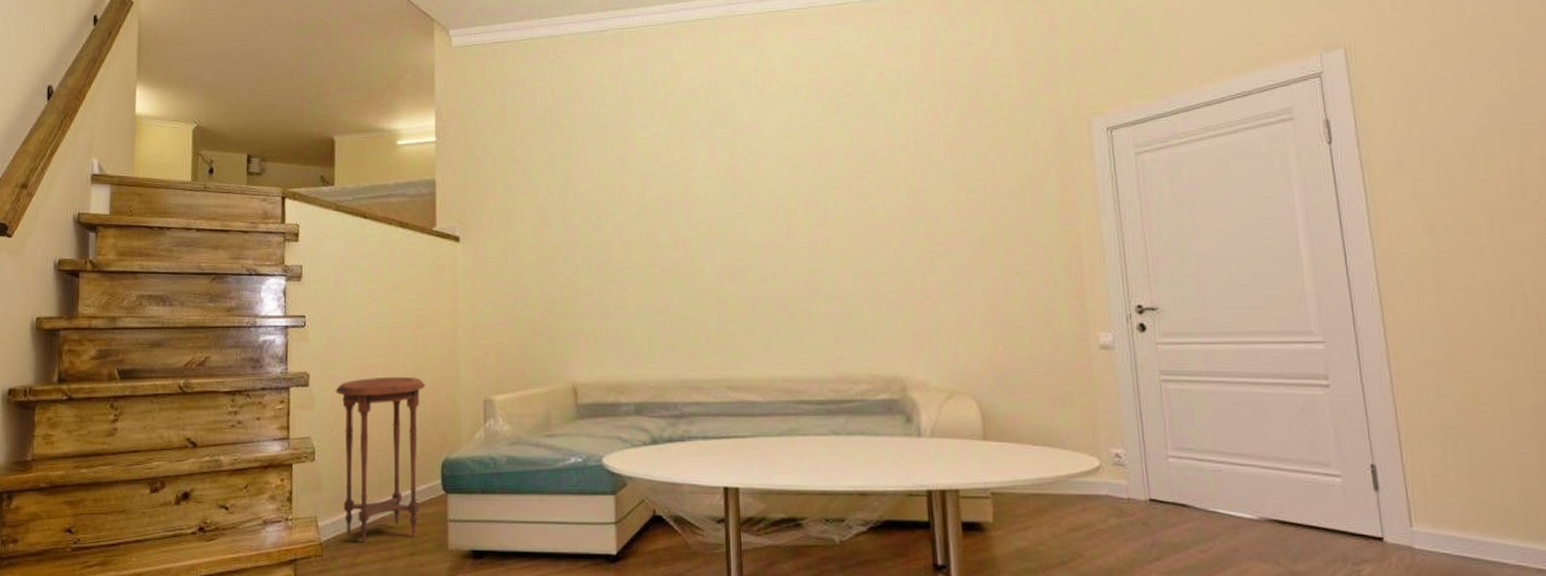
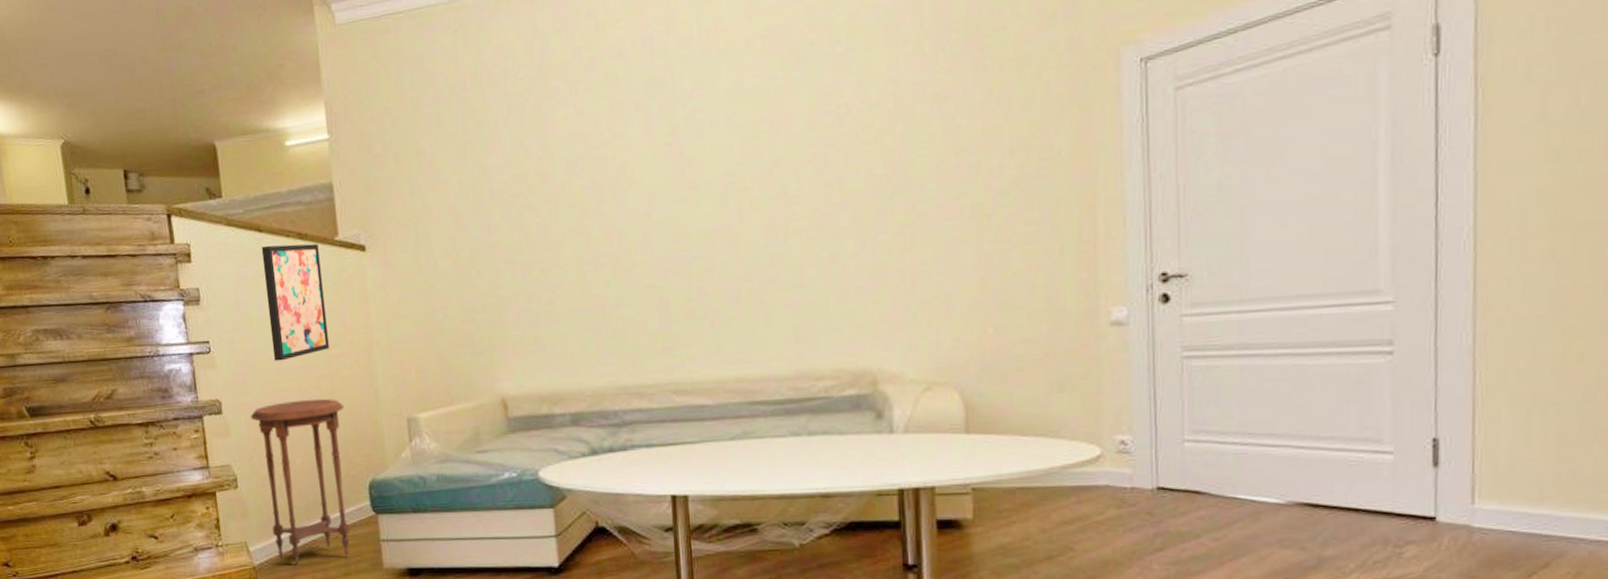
wall art: none [364,231,417,338] -> present [261,243,329,361]

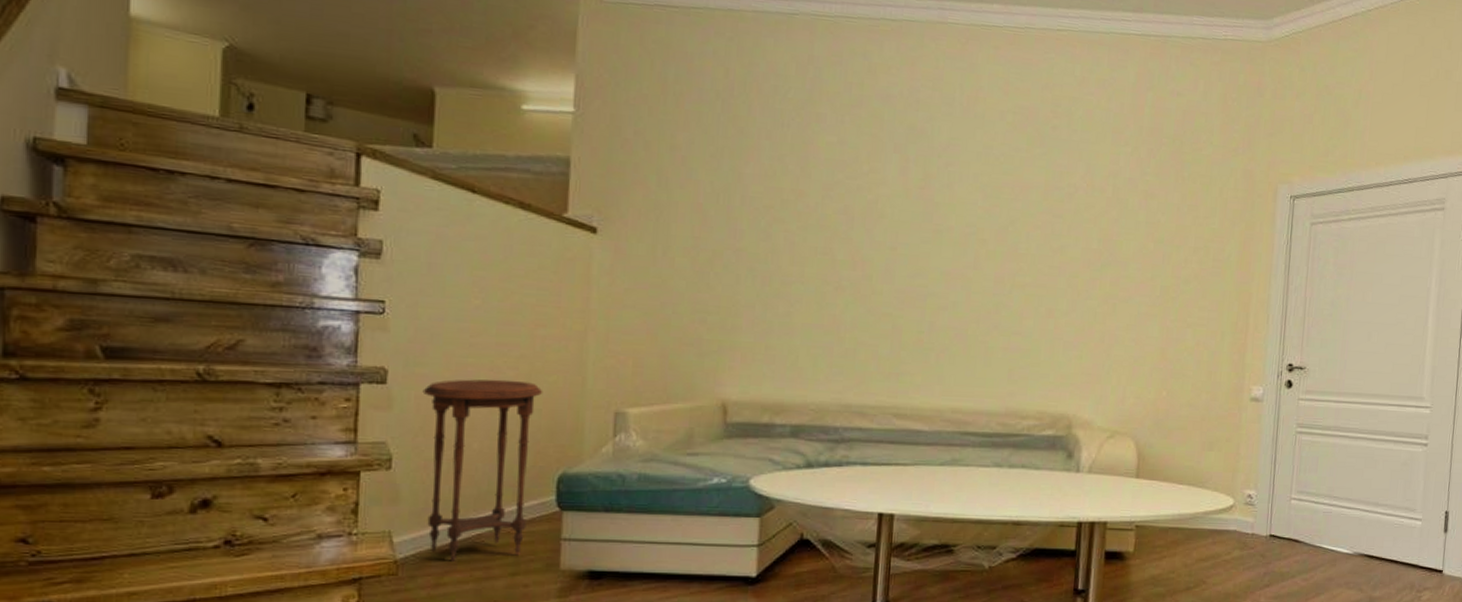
wall art: present [261,243,329,361] -> none [465,208,542,334]

